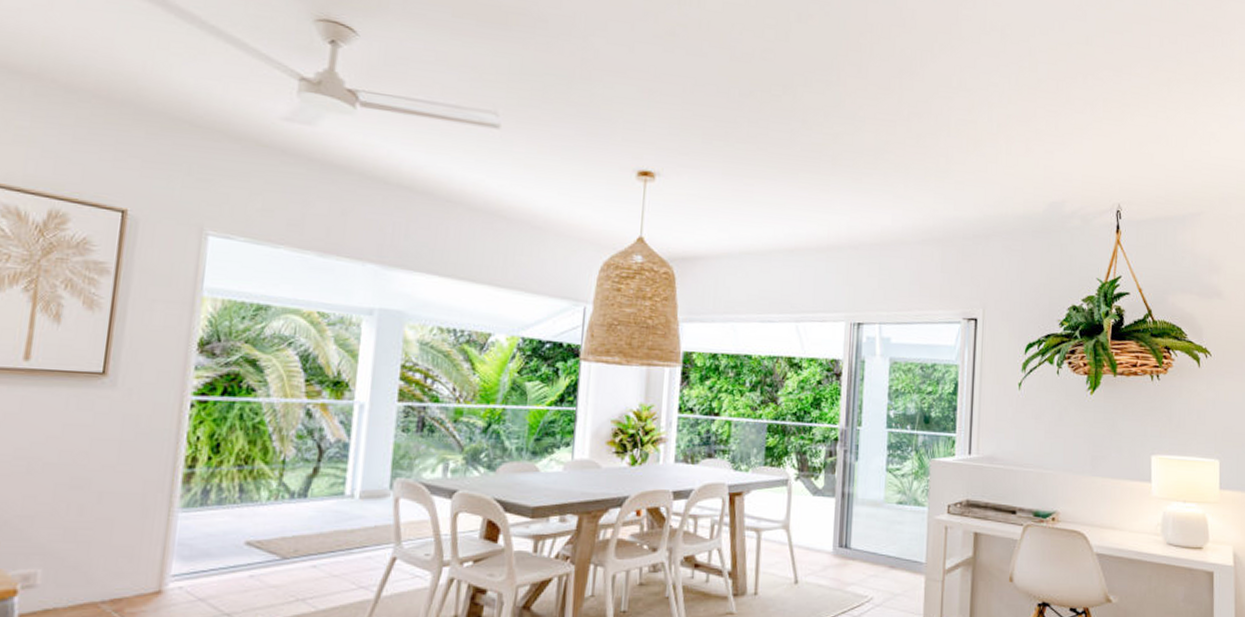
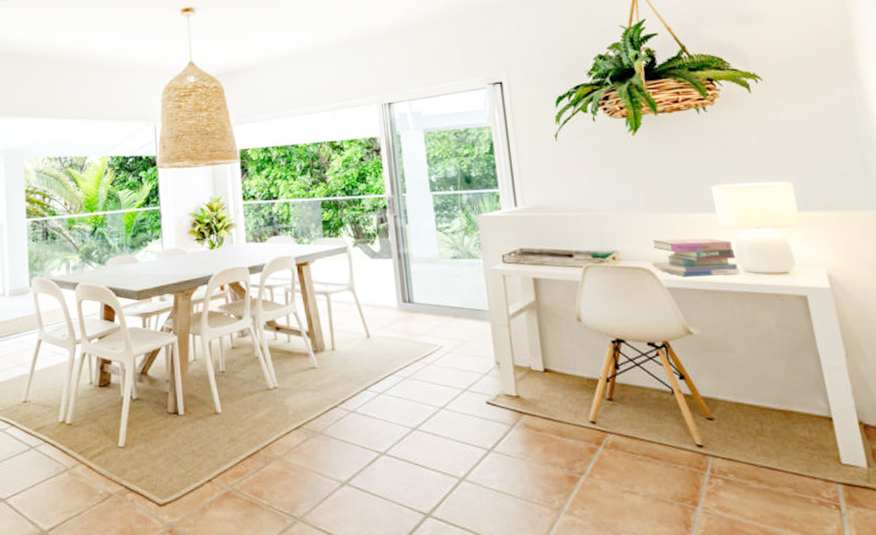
books: none [1087,503,1162,546] -> present [652,237,740,277]

